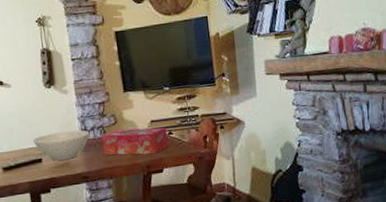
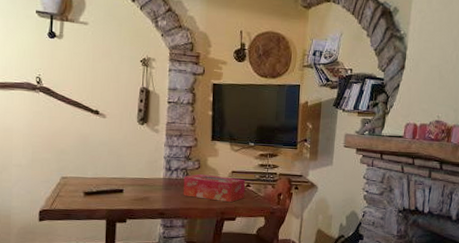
bowl: present [32,130,90,161] -> none [118,167,173,194]

